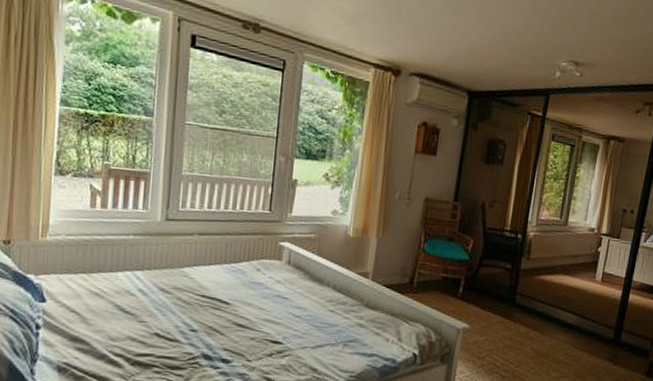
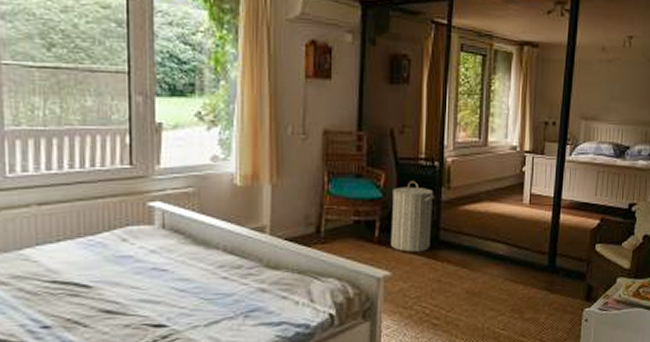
laundry hamper: none [471,248,516,311] -> present [390,180,436,252]

